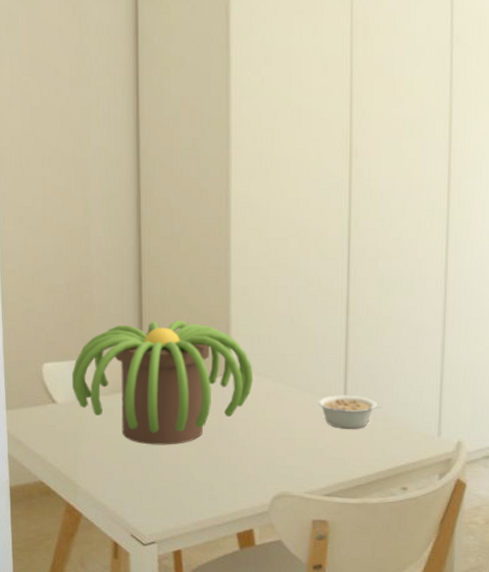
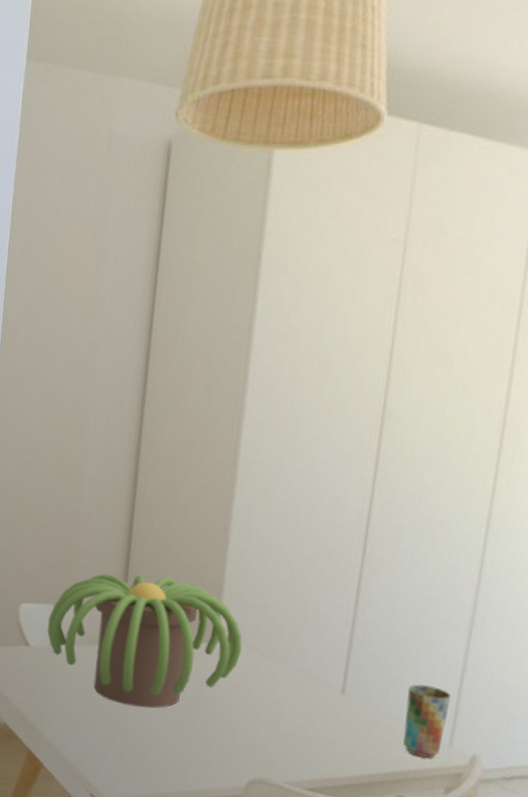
legume: present [317,395,381,429] -> none [311,681,384,722]
cup: none [399,385,435,450] -> present [403,684,452,758]

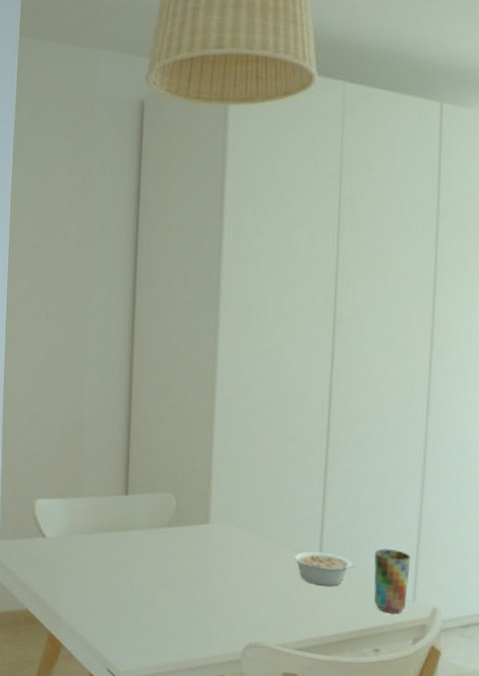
plant: present [47,574,243,709] -> none [61,467,232,586]
legume: none [311,681,384,722] -> present [293,551,356,586]

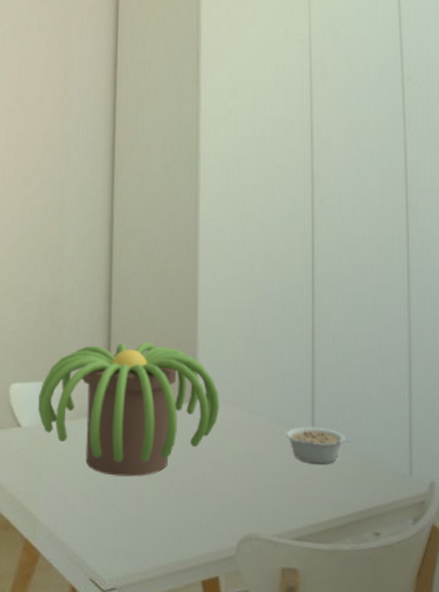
plant: none [61,467,232,586] -> present [38,342,220,477]
cup: present [374,548,411,613] -> none [368,418,405,490]

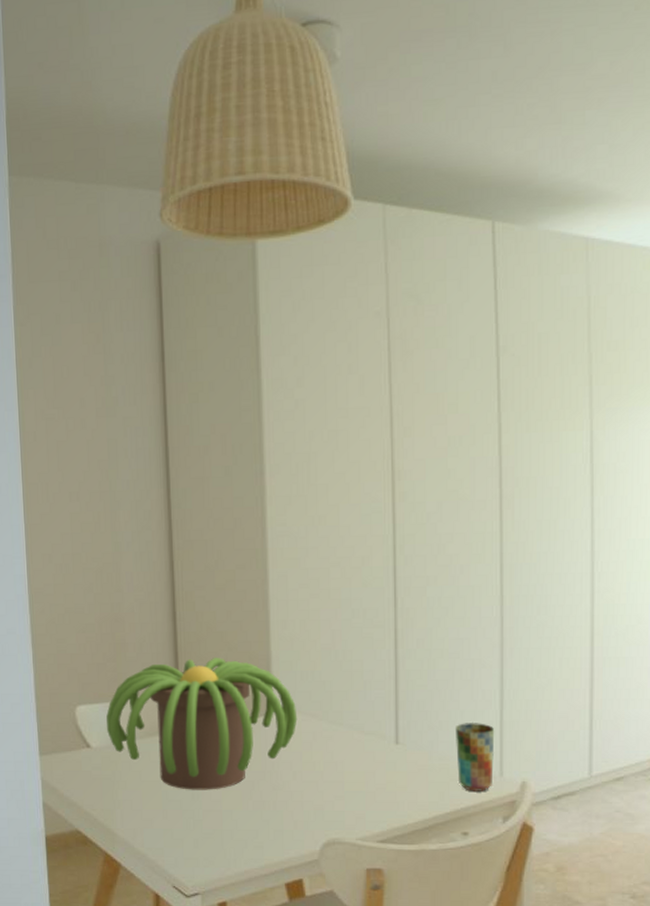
legume: present [285,426,349,464] -> none [367,733,436,770]
cup: none [368,418,405,490] -> present [456,722,495,791]

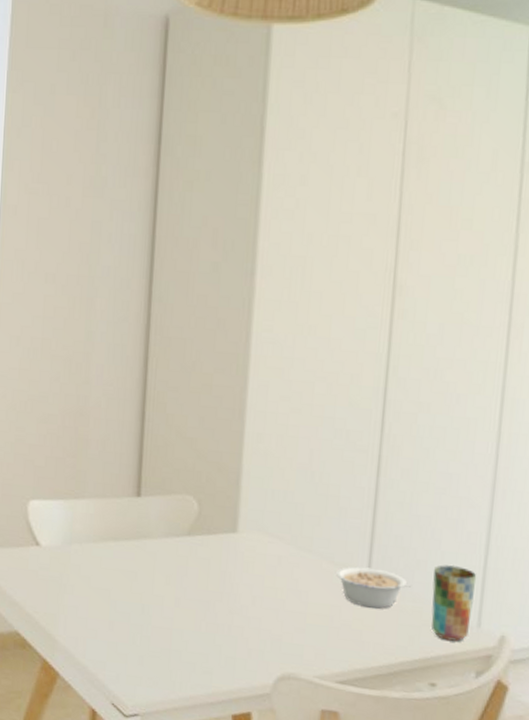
plant: present [106,658,298,790] -> none [59,463,264,606]
legume: none [367,733,436,770] -> present [336,566,411,609]

